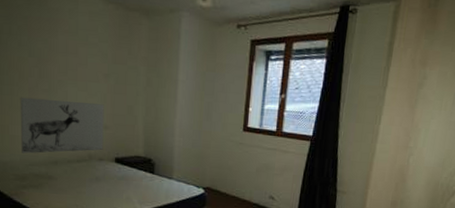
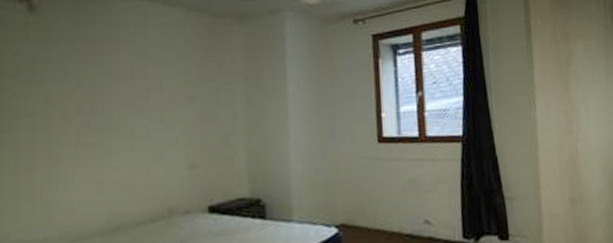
wall art: present [20,97,104,154] -> none [61,136,190,224]

